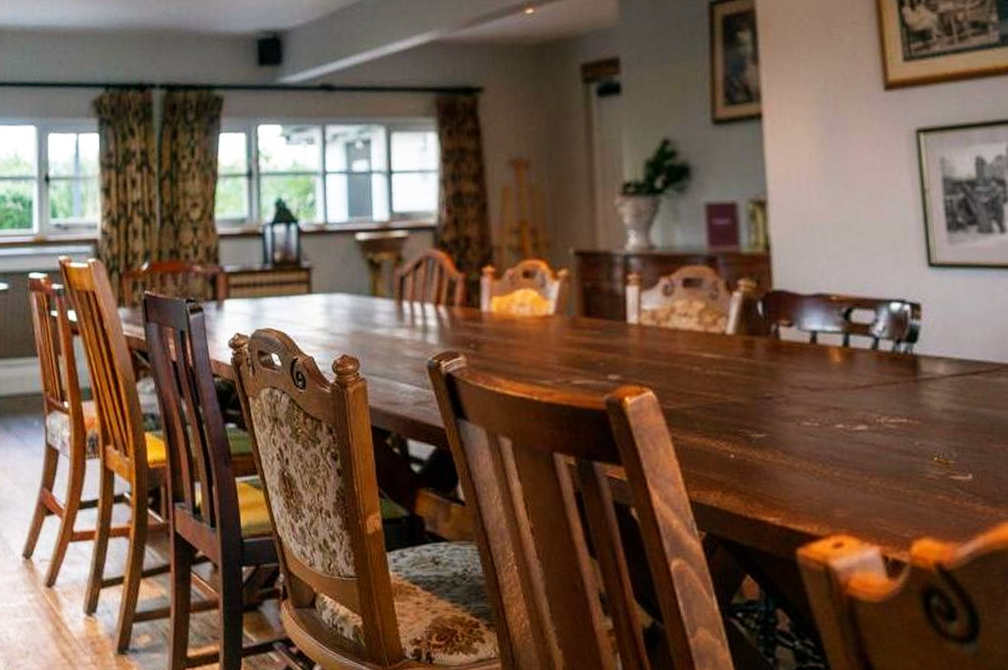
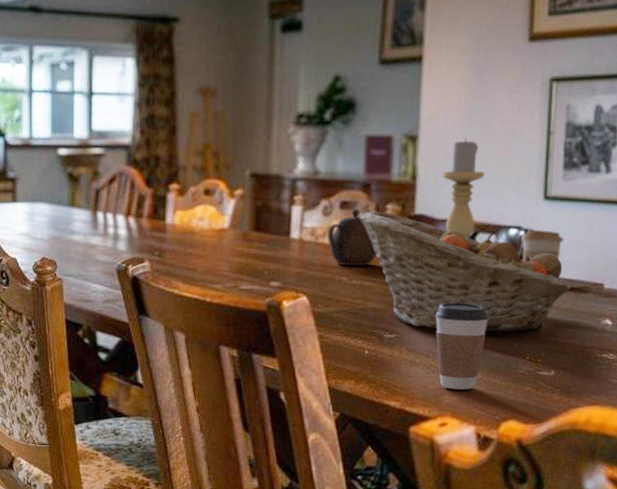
teapot: none [671,286,733,354] -> present [327,208,377,267]
fruit basket: none [706,288,978,428] -> present [359,211,571,332]
candle holder: none [801,201,853,315] -> present [442,138,485,238]
coffee cup: none [812,393,880,501] -> present [435,302,489,390]
coffee cup: none [907,303,959,341] -> present [521,230,563,261]

